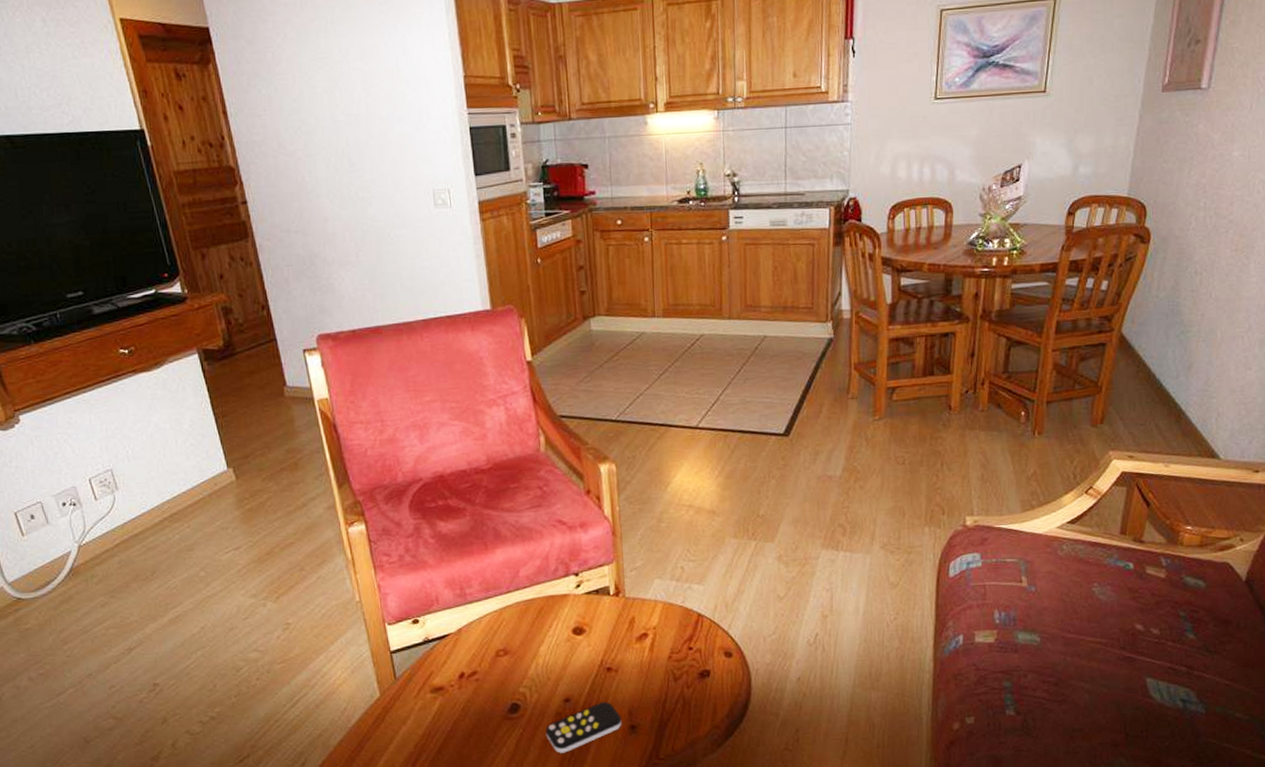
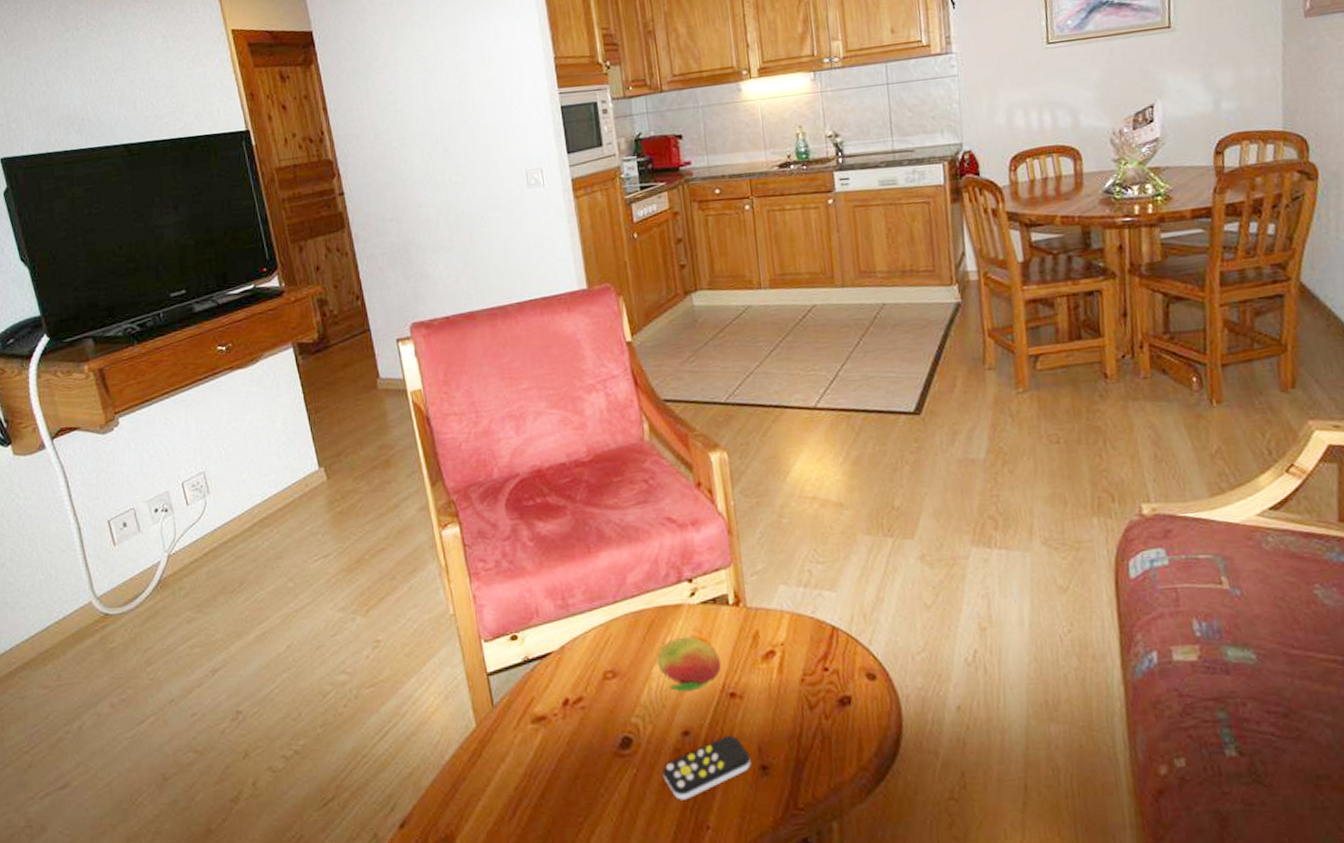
fruit: none [544,621,601,667] -> present [657,636,722,692]

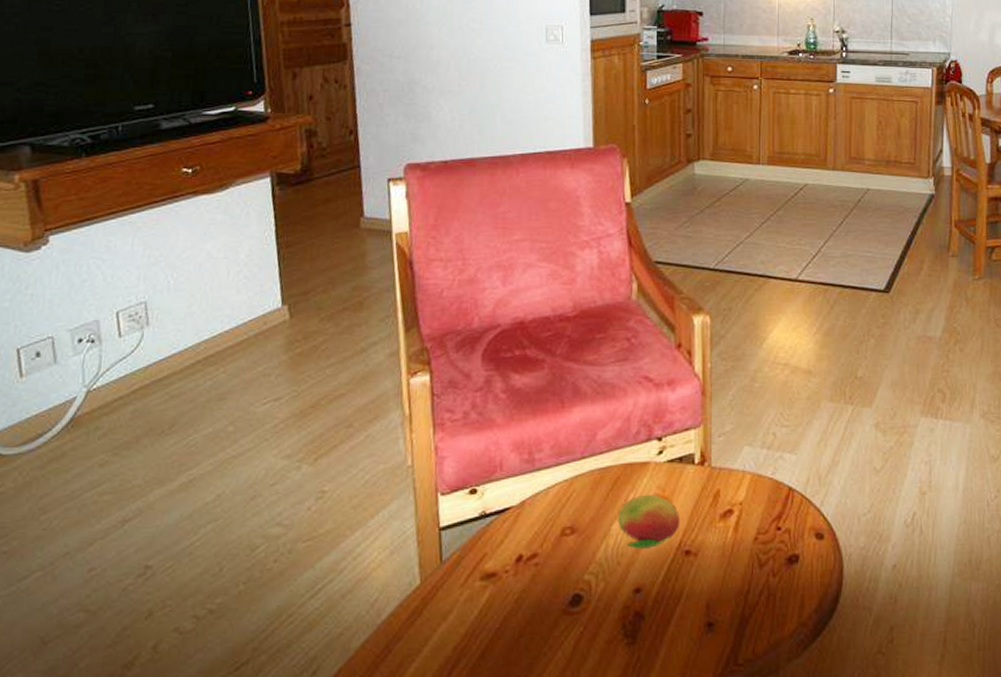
remote control: present [662,735,751,800] -> none [609,592,698,658]

